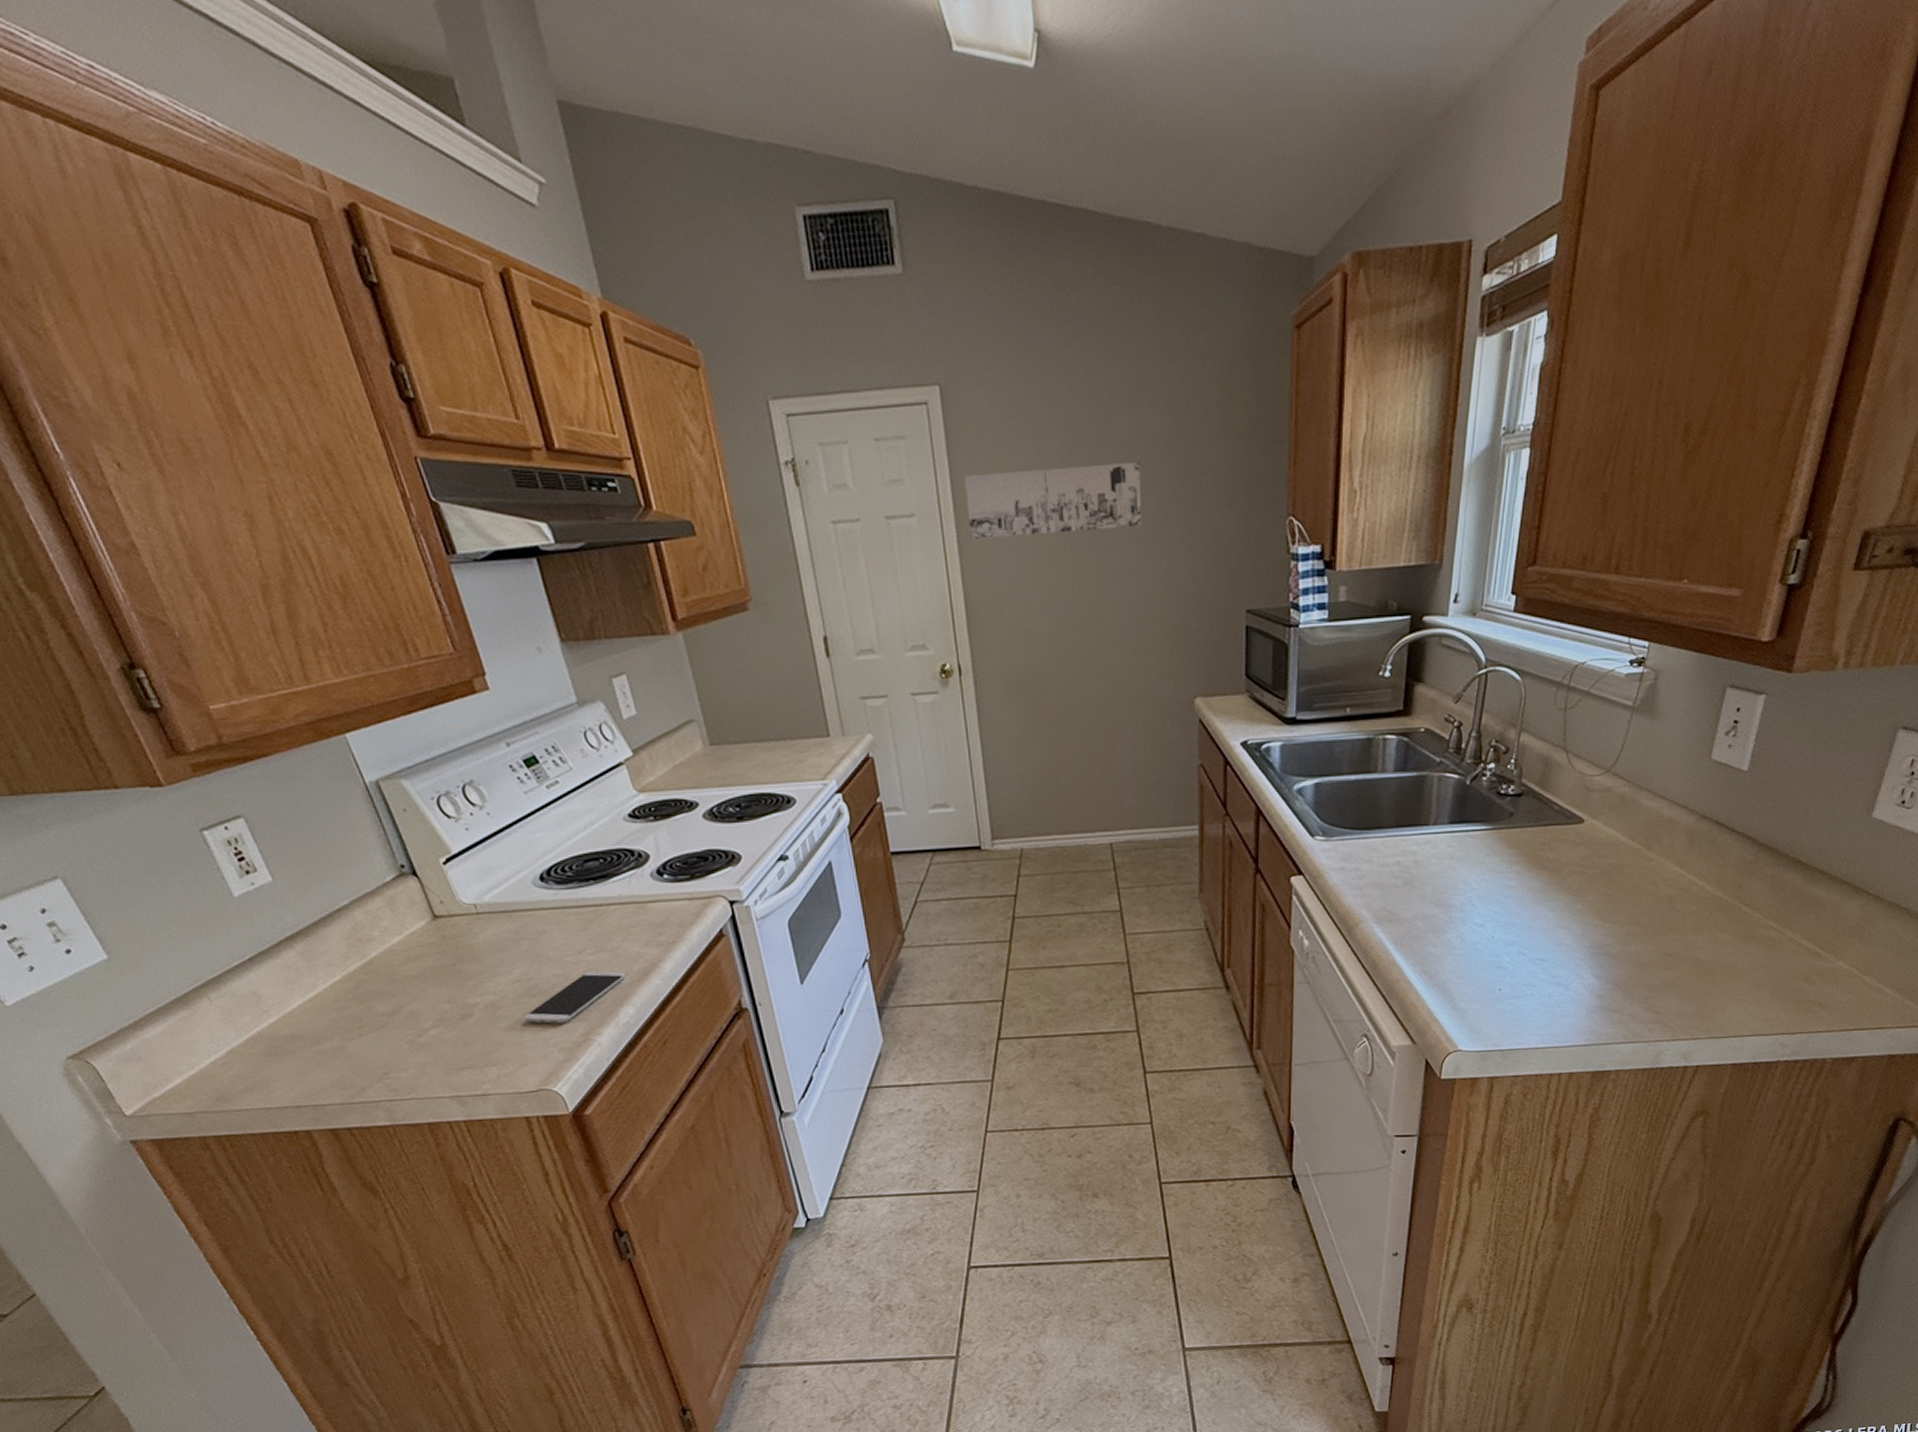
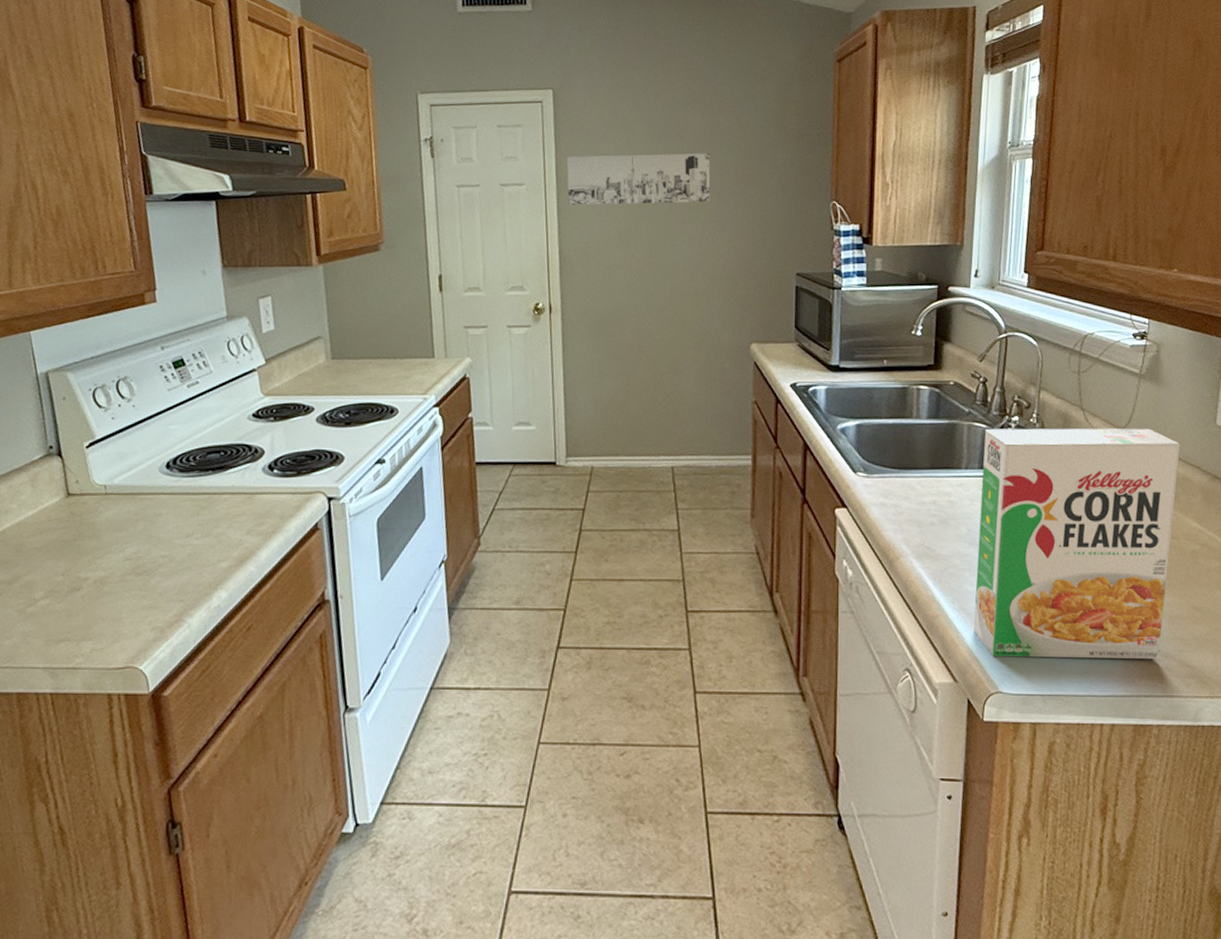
smartphone: present [523,971,625,1024] -> none [126,555,224,603]
cereal box: none [1435,768,1669,1017] -> present [973,428,1180,659]

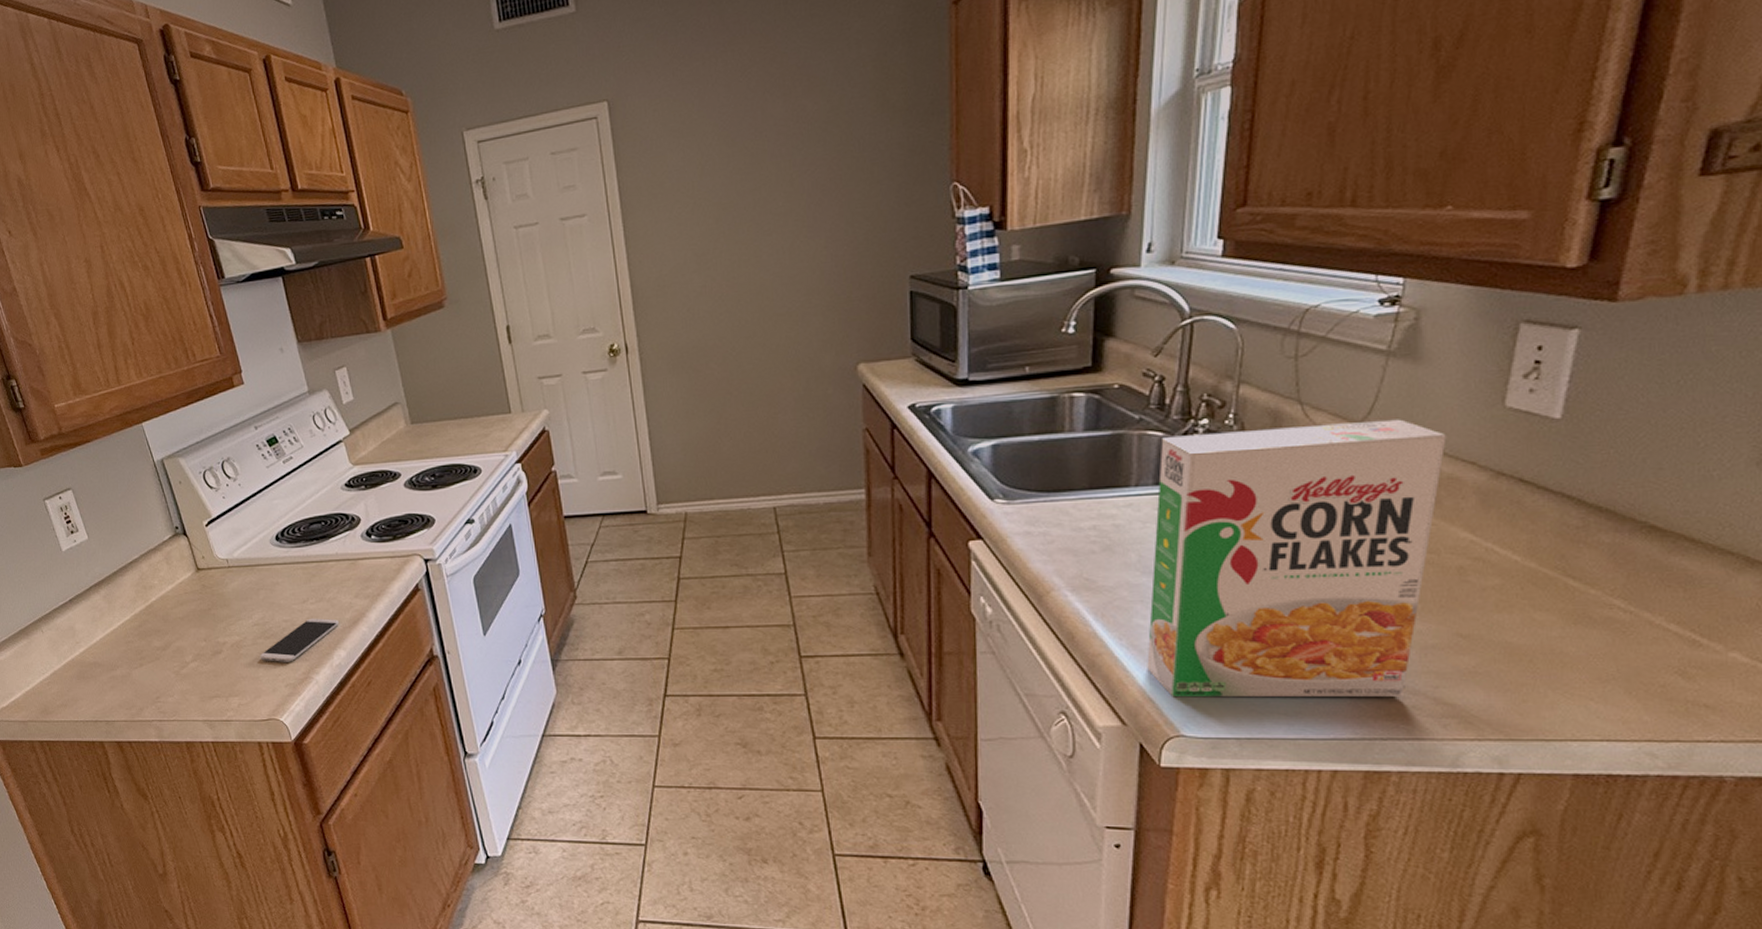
smartphone: none [126,555,224,603] -> present [259,618,339,662]
wall art: present [566,153,711,206] -> none [629,147,800,232]

